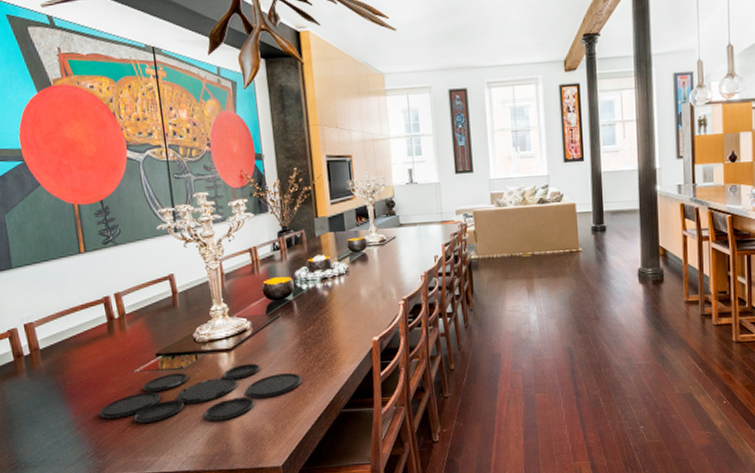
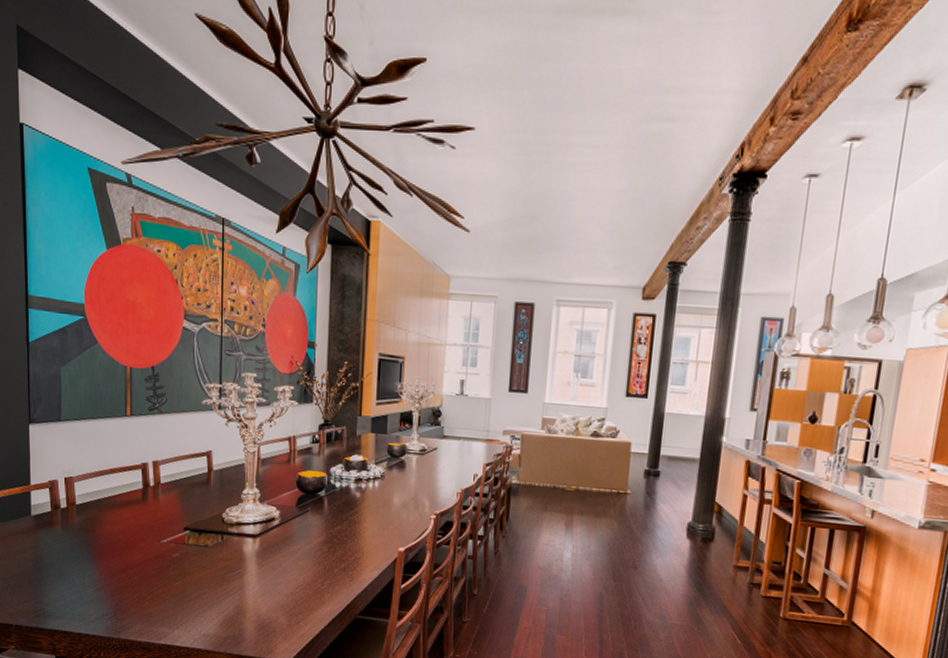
plate: present [99,363,303,423] -> none [123,549,323,606]

